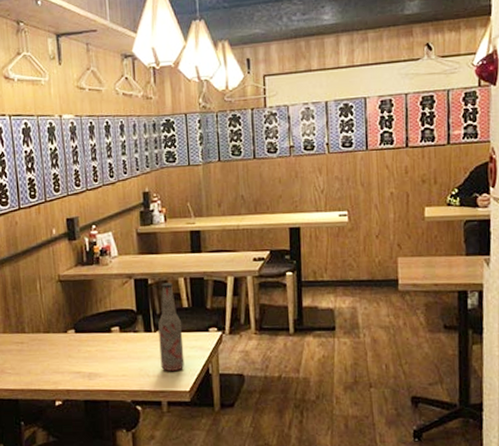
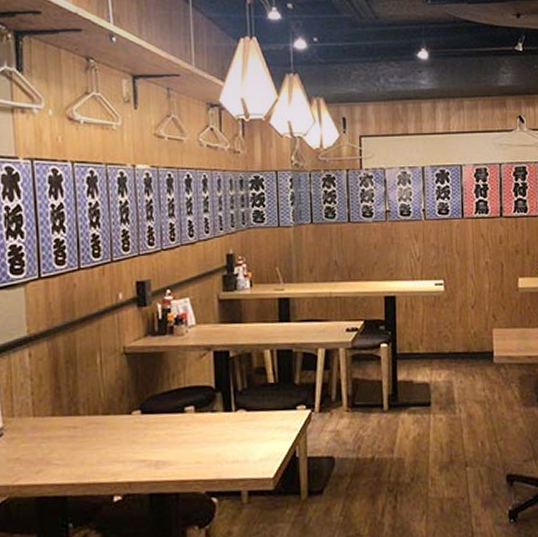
bottle: present [158,282,185,372] -> none [240,355,269,457]

